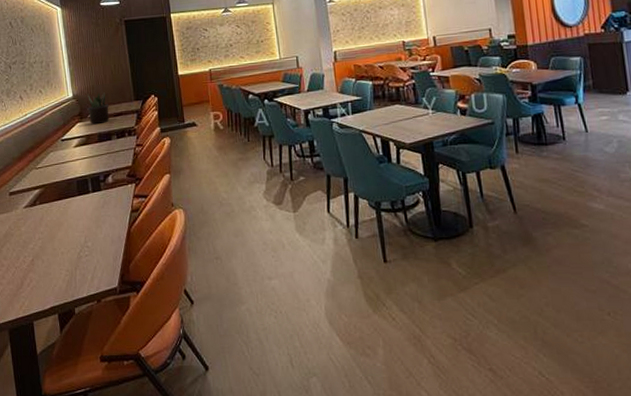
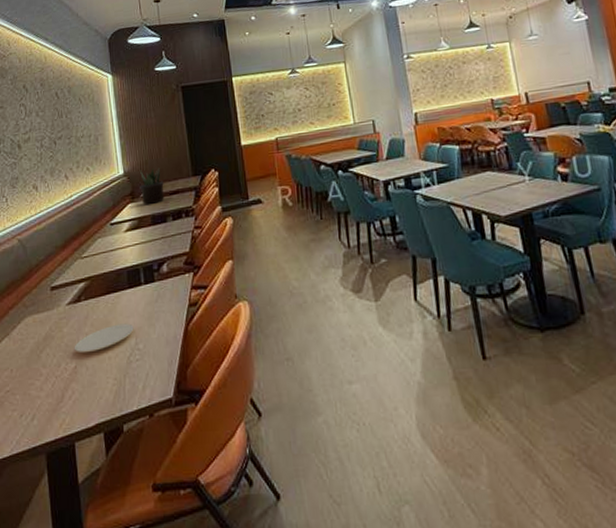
plate: none [31,225,83,249] -> present [74,323,134,354]

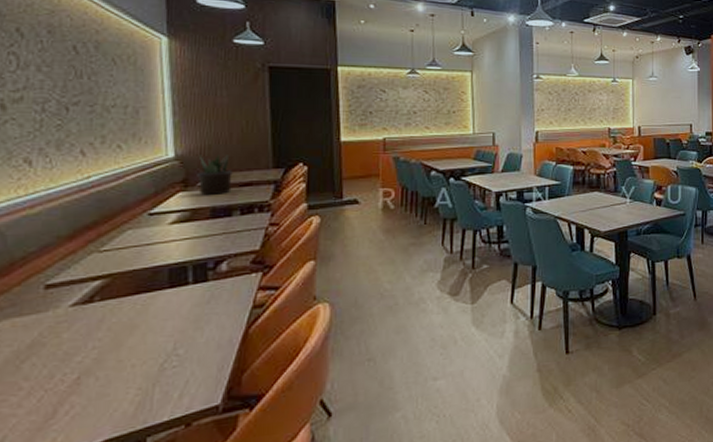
plate: present [74,323,134,354] -> none [77,326,173,362]

